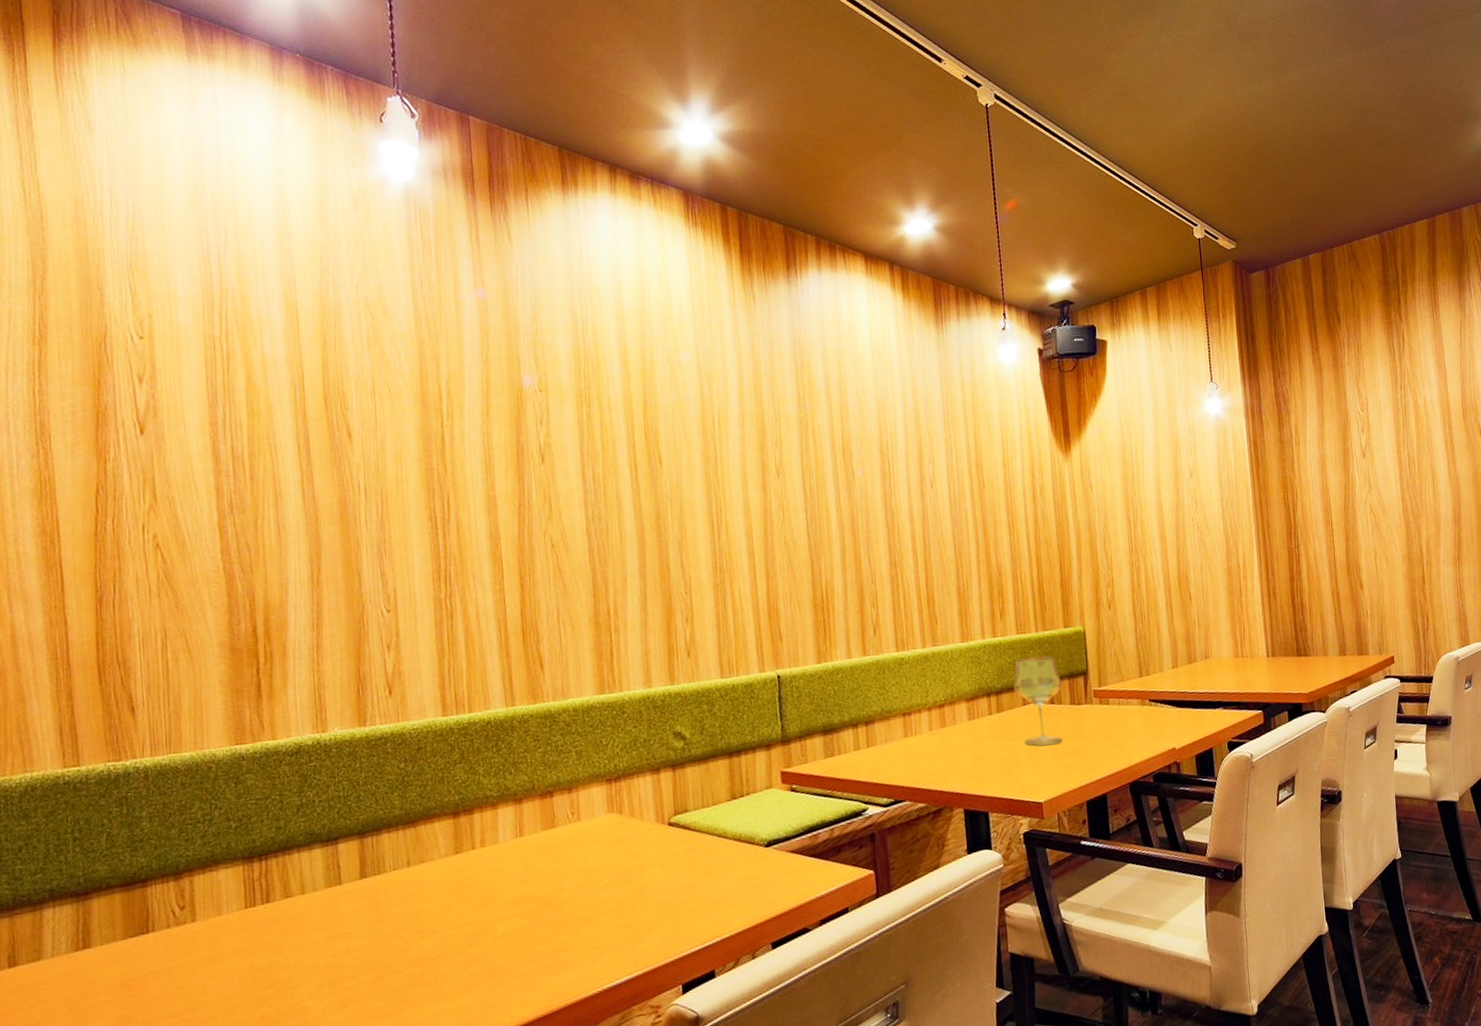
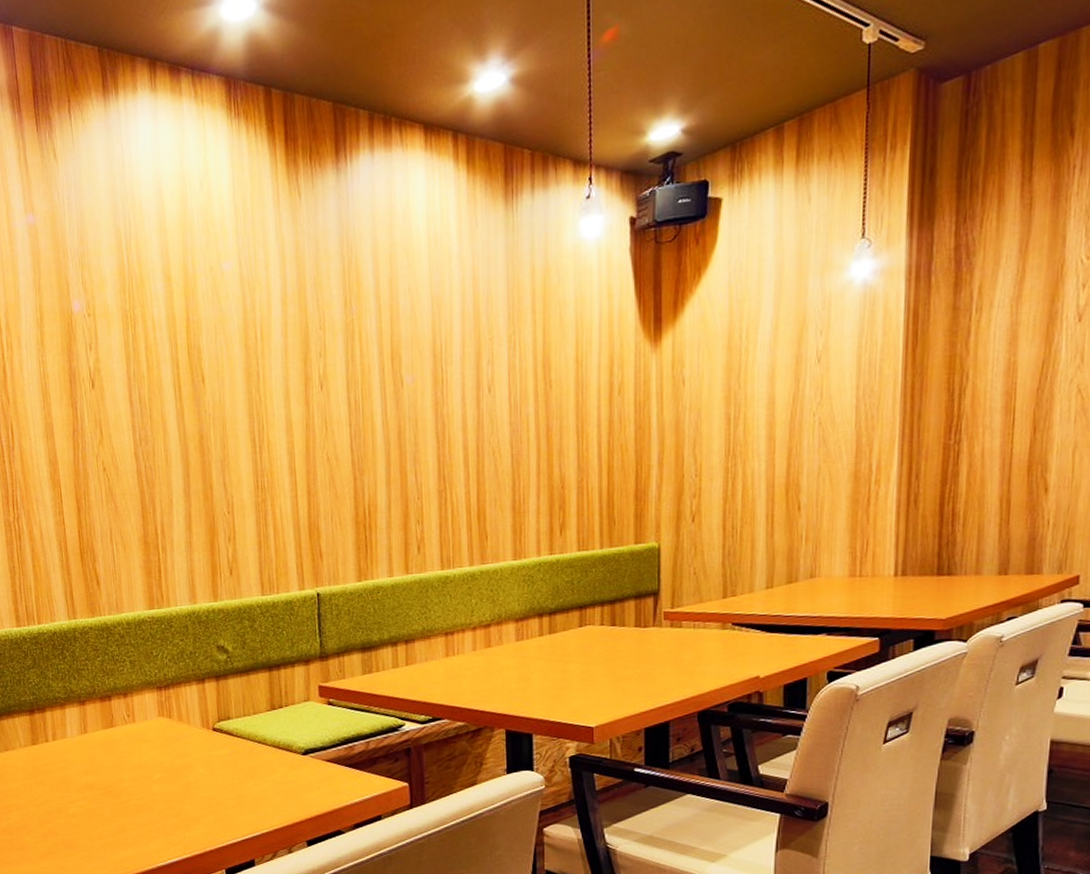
wine glass: present [1013,656,1062,746] -> none [570,575,626,670]

